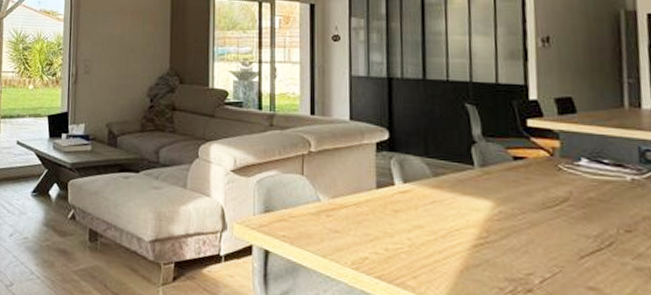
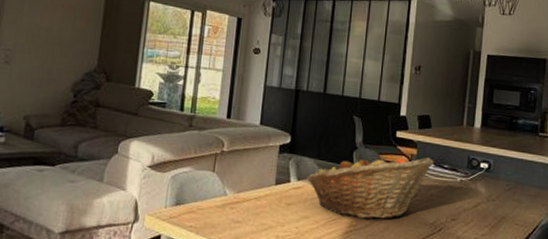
fruit basket: none [414,150,588,230] -> present [306,154,435,219]

